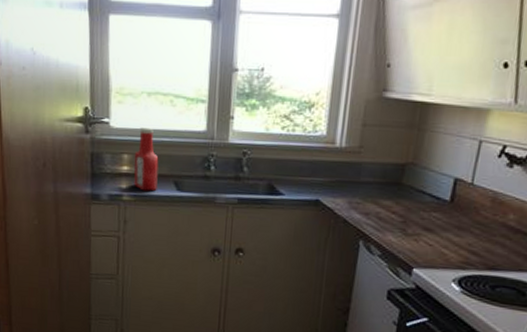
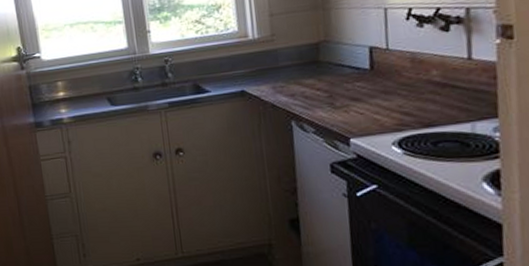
ketchup bottle: present [134,127,159,192] -> none [67,54,93,112]

